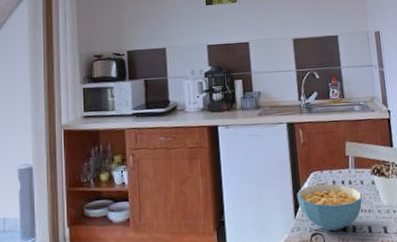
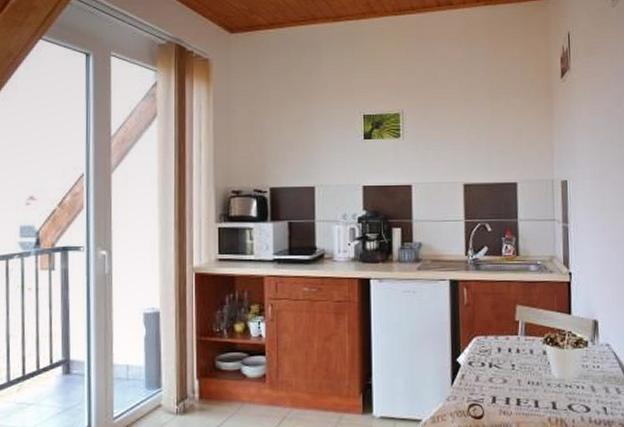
cereal bowl: present [297,183,362,231] -> none [456,350,530,402]

